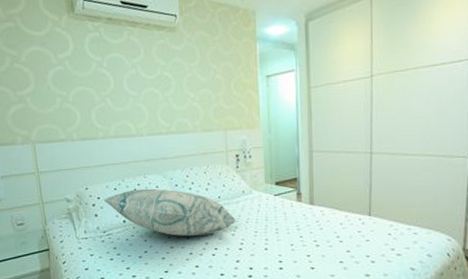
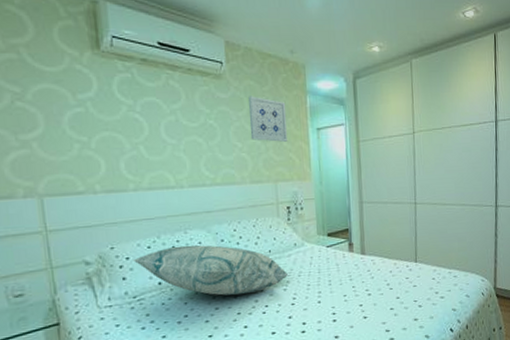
wall art: none [200,46,237,91] -> present [249,96,288,142]

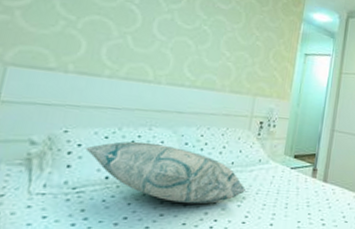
wall art: present [249,96,288,142] -> none [240,12,281,60]

